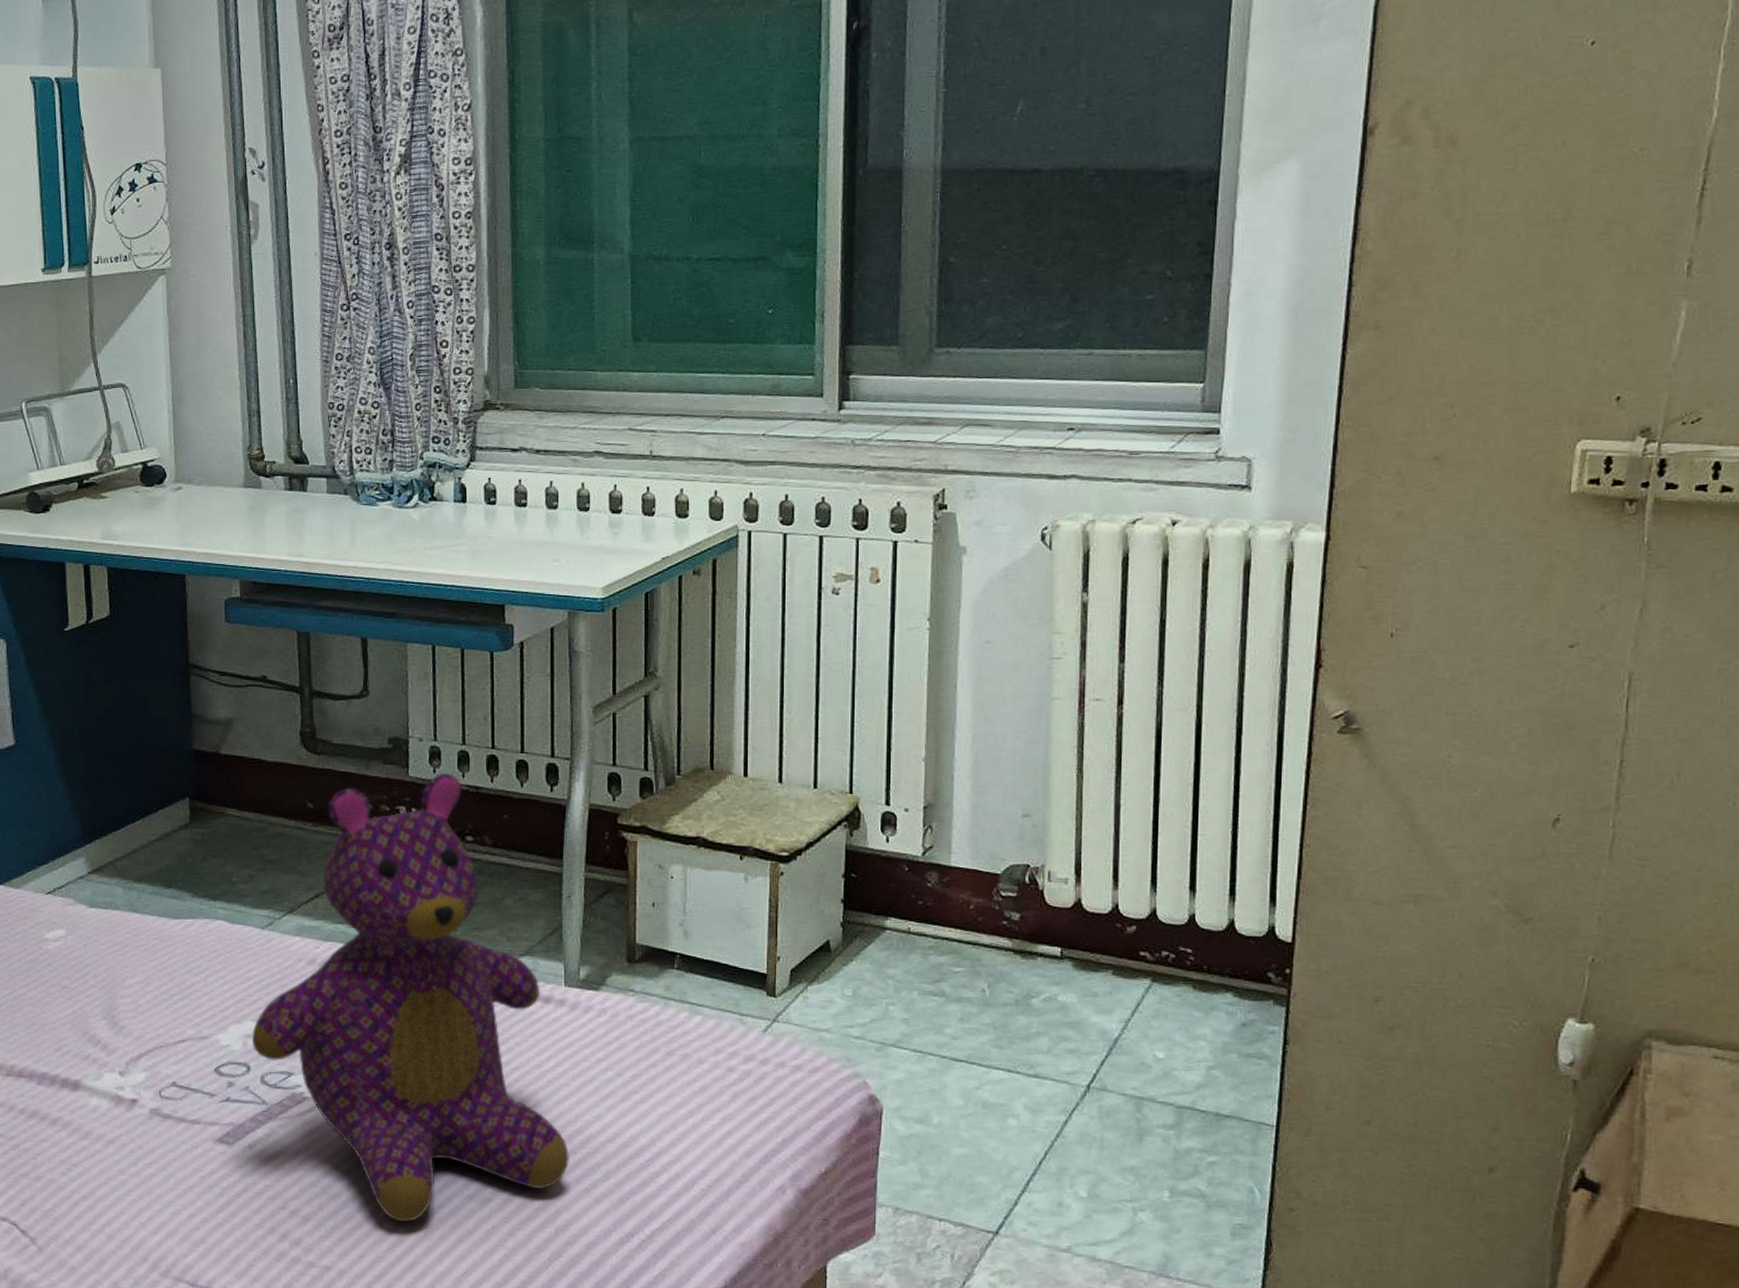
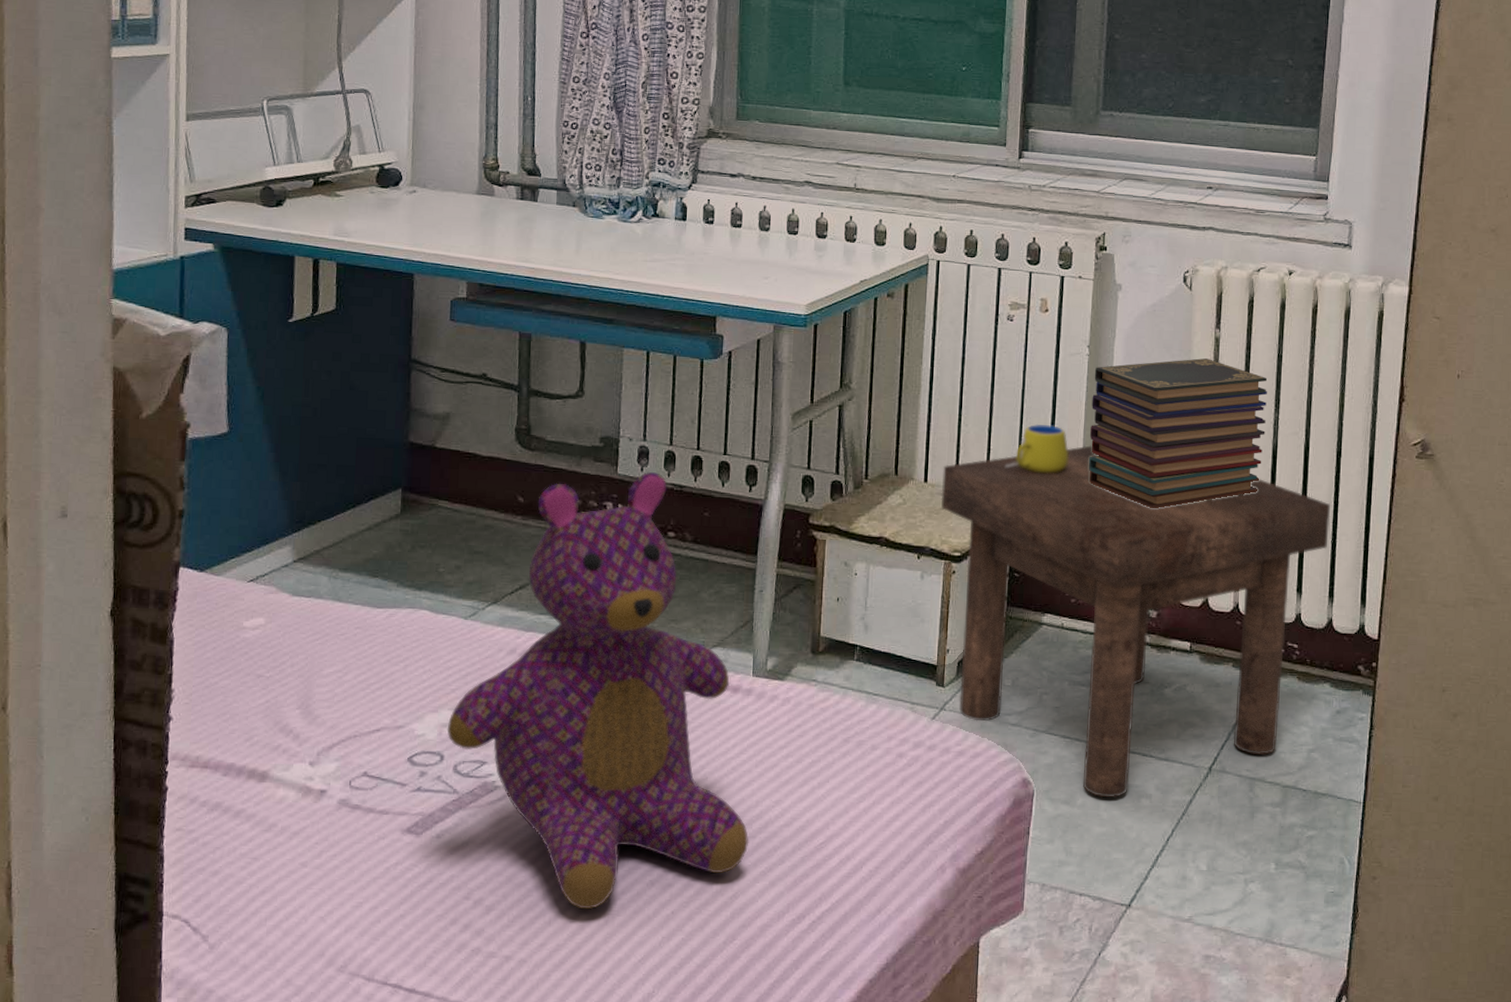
stool: none [763,730,1230,1117] -> present [941,445,1331,798]
mug: none [837,708,910,764] -> present [1006,423,1069,474]
book stack: none [933,627,1148,800] -> present [1088,358,1267,509]

